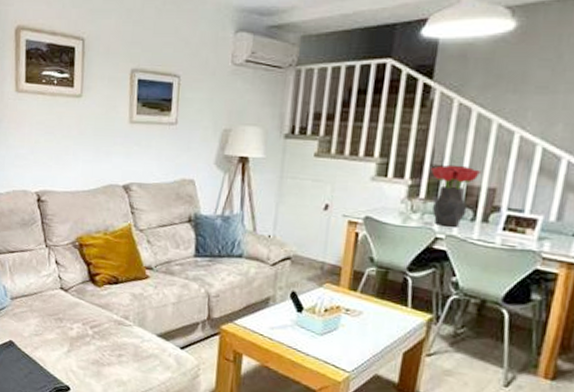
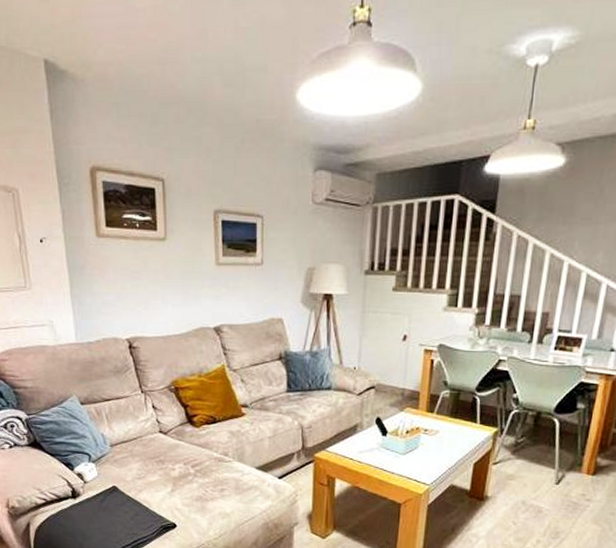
bouquet: present [431,164,482,228] -> none [494,293,537,350]

